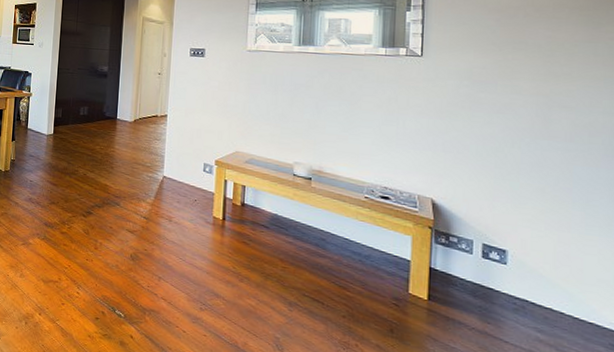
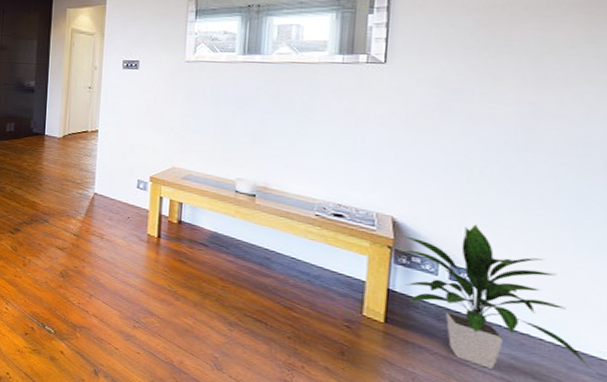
indoor plant: none [440,205,605,342] -> present [401,224,592,370]

